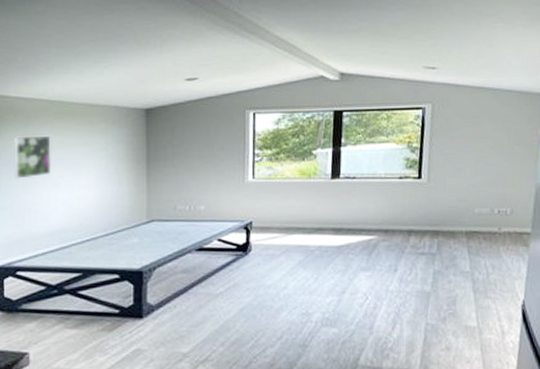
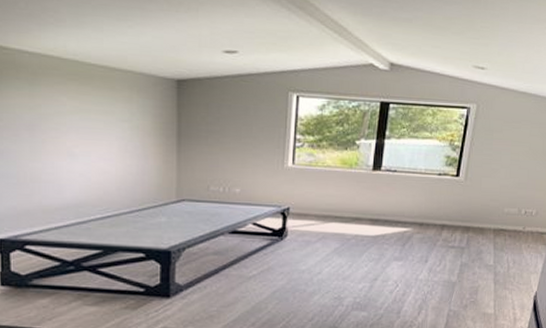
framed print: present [13,135,52,179] -> none [16,96,65,145]

